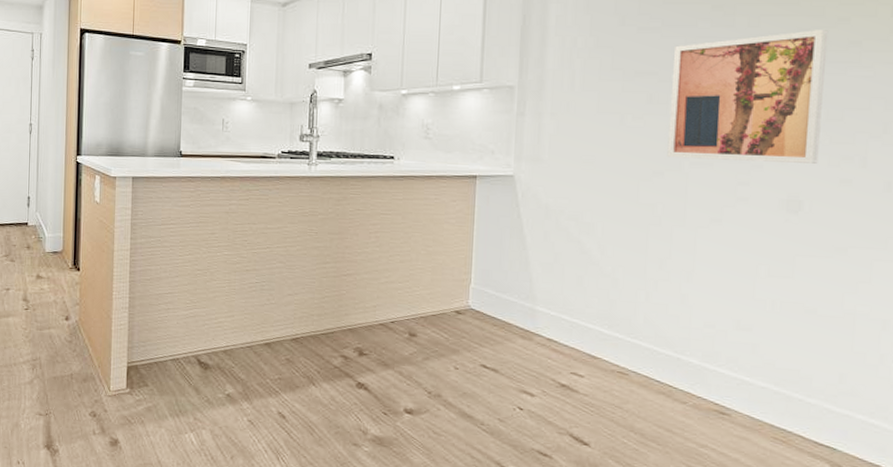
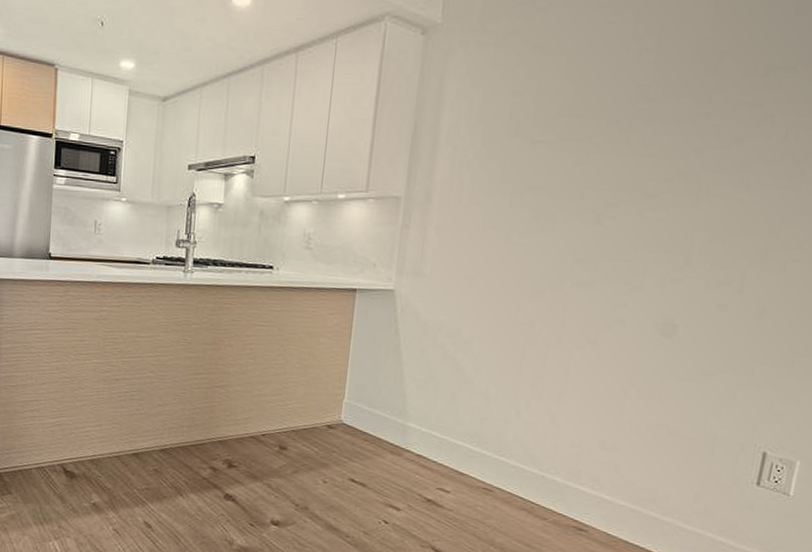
wall art: present [667,28,829,164] -> none [549,149,721,288]

